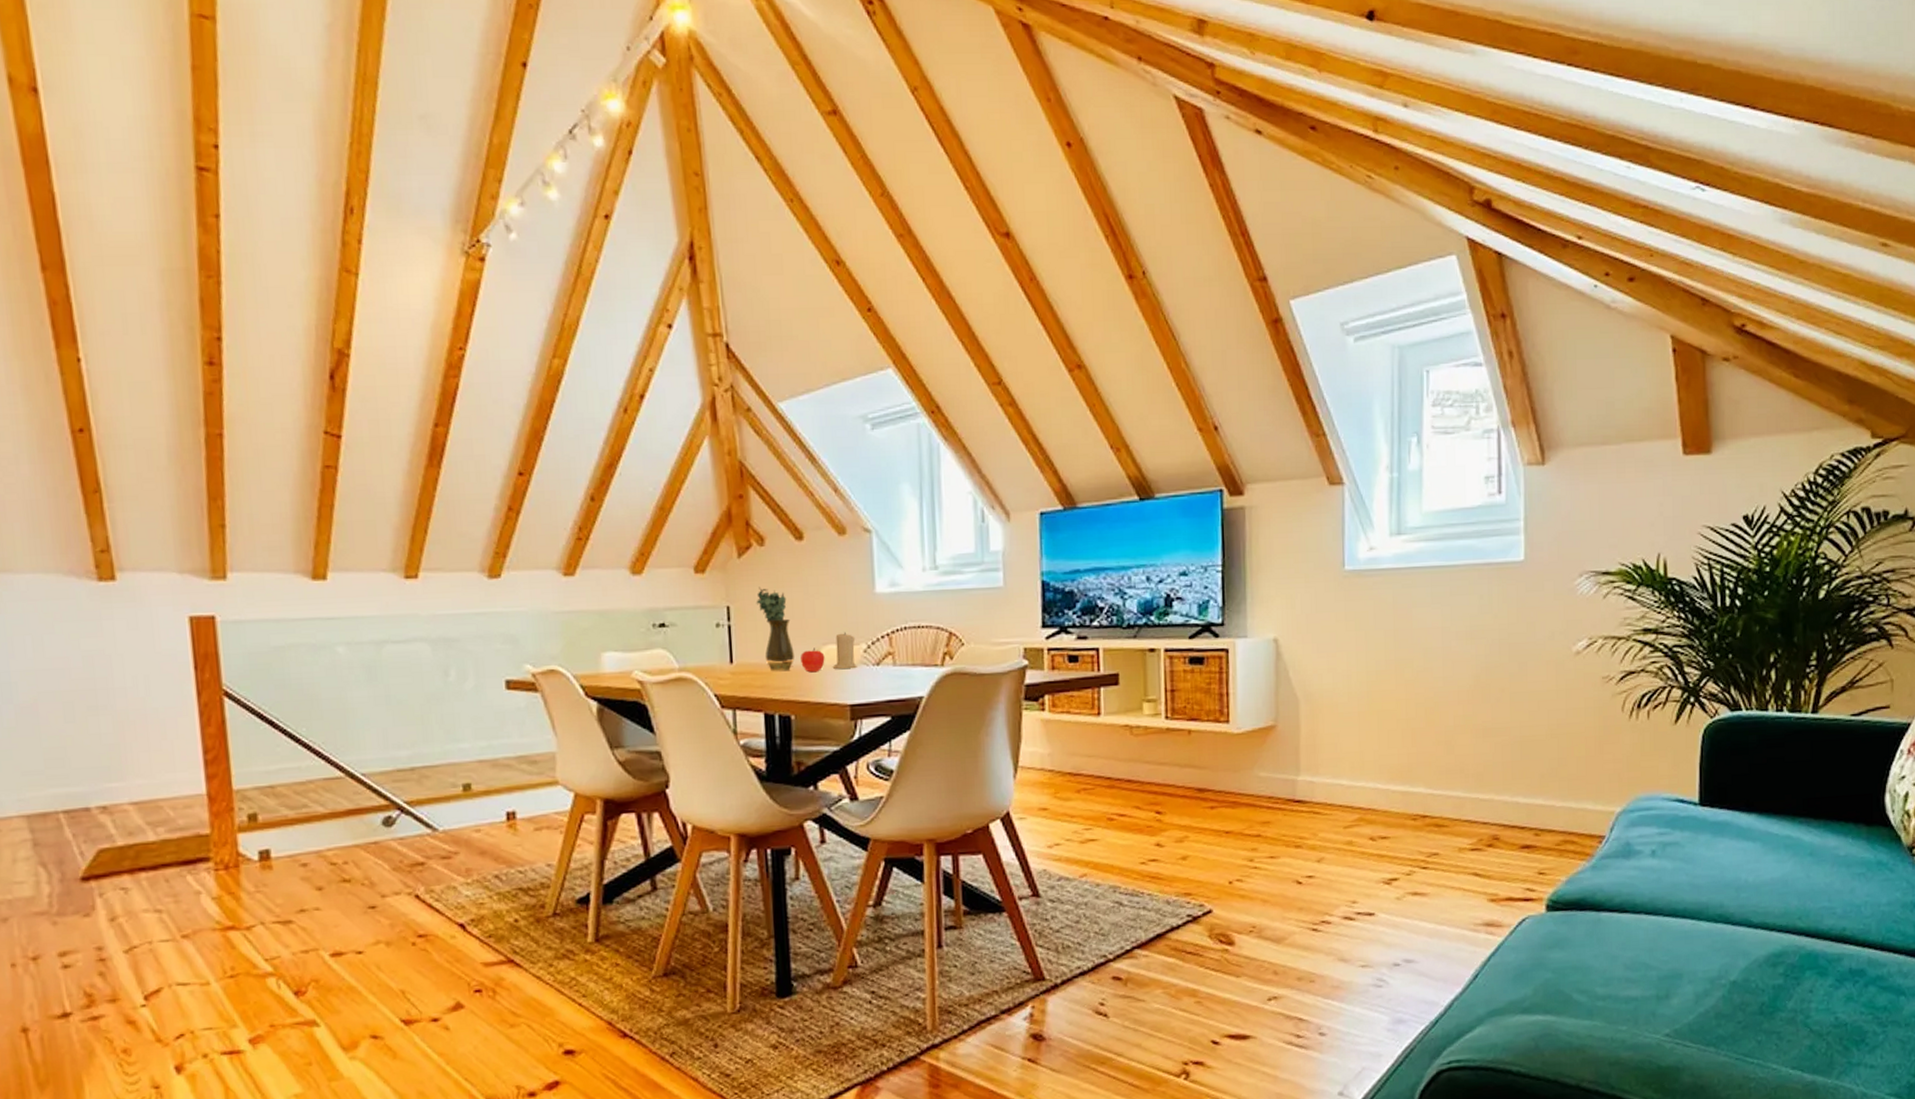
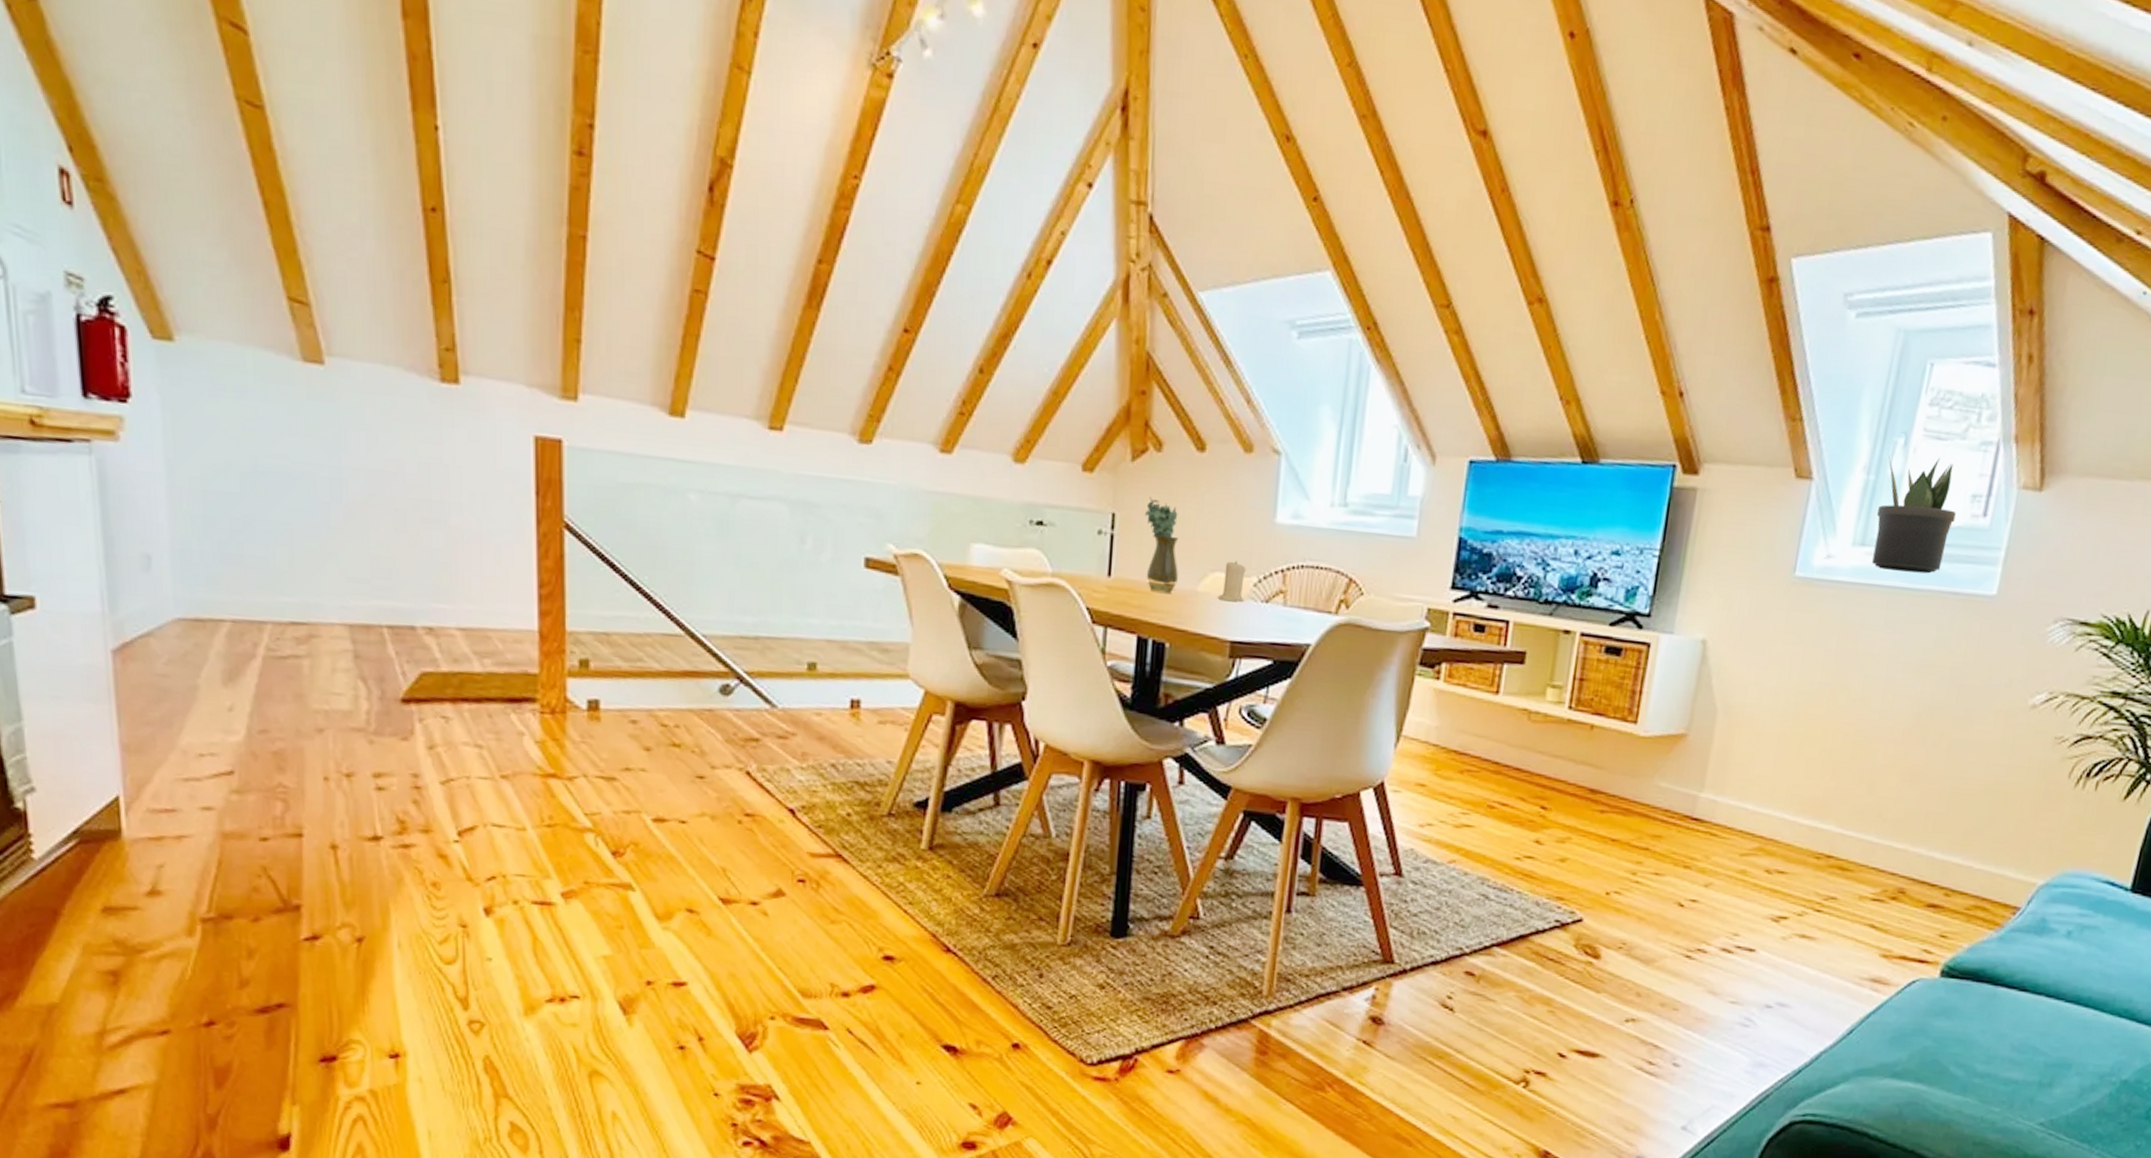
fruit: present [801,647,825,673] -> none [1184,573,1211,601]
planter: none [1406,449,1475,553] -> present [1872,455,1956,574]

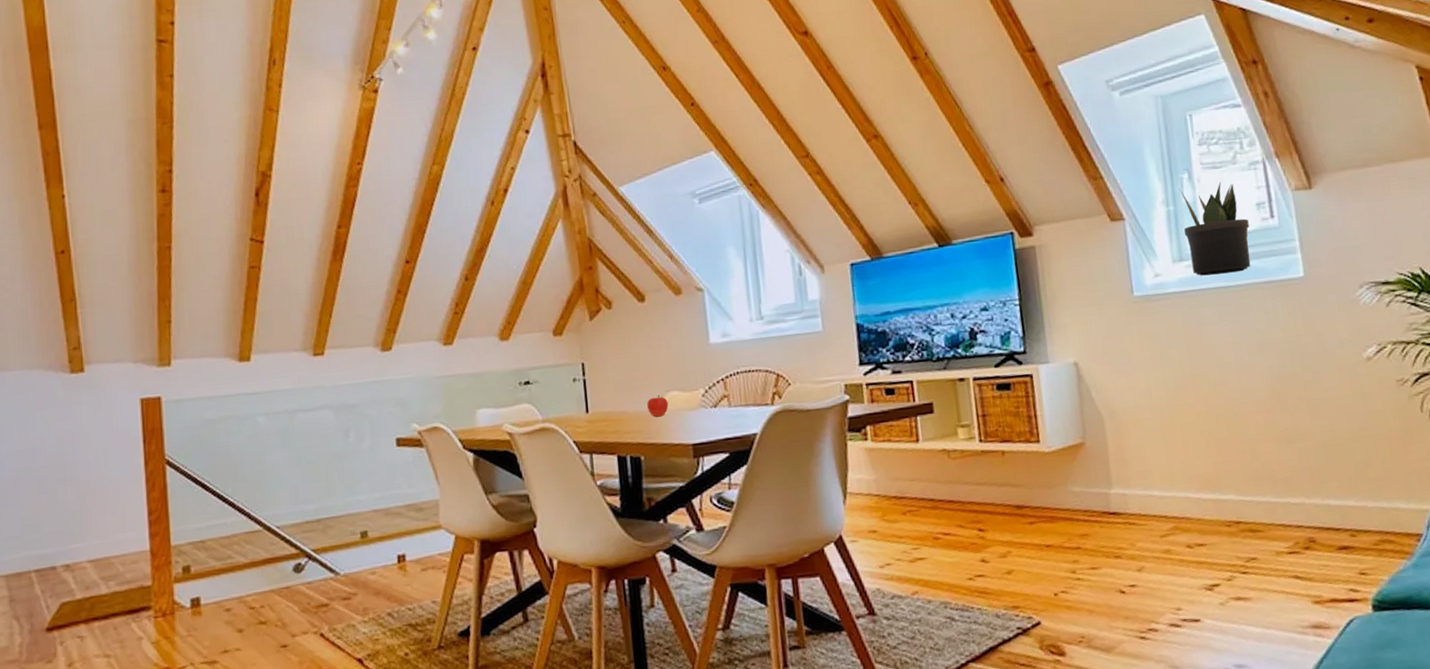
vase: present [1144,496,1179,595] -> none [606,344,642,419]
fruit: none [1184,573,1211,601] -> present [647,395,669,418]
candle: present [1217,560,1247,603] -> none [675,379,697,413]

